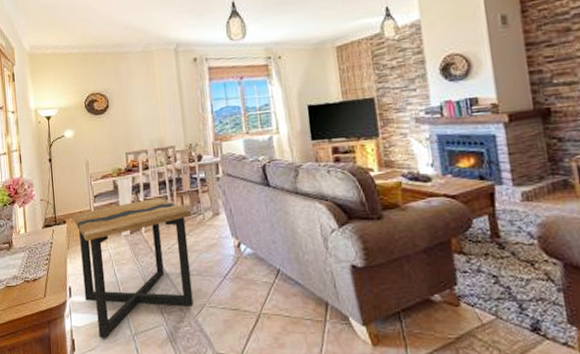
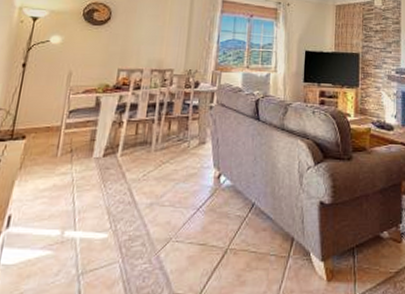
side table: present [72,198,193,338] -> none [26,120,177,279]

